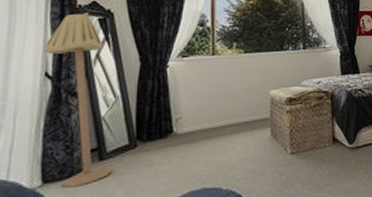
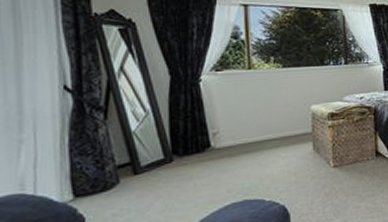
floor lamp: present [43,12,111,188] -> none [58,22,147,202]

